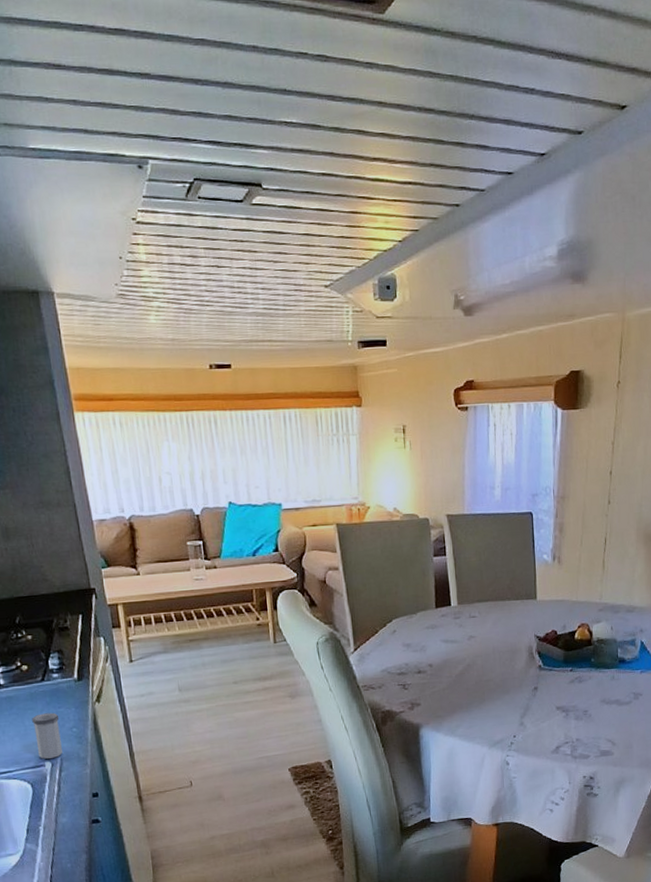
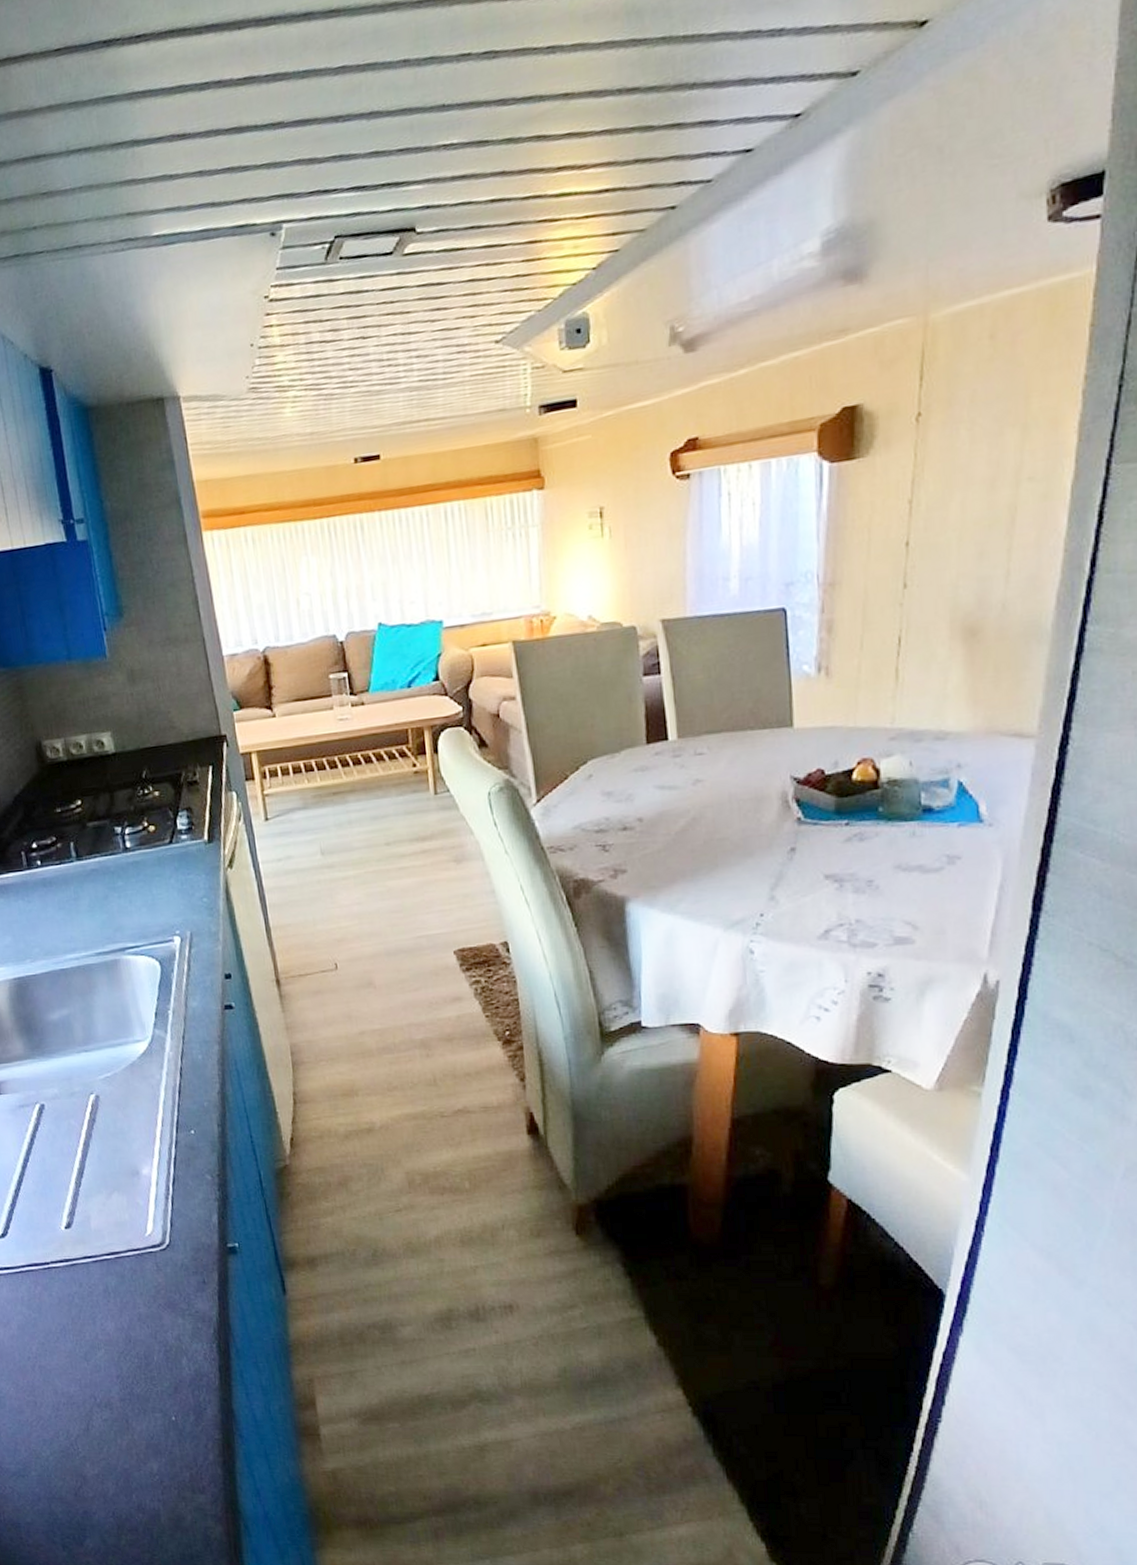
salt shaker: present [32,712,63,759] -> none [160,879,192,933]

